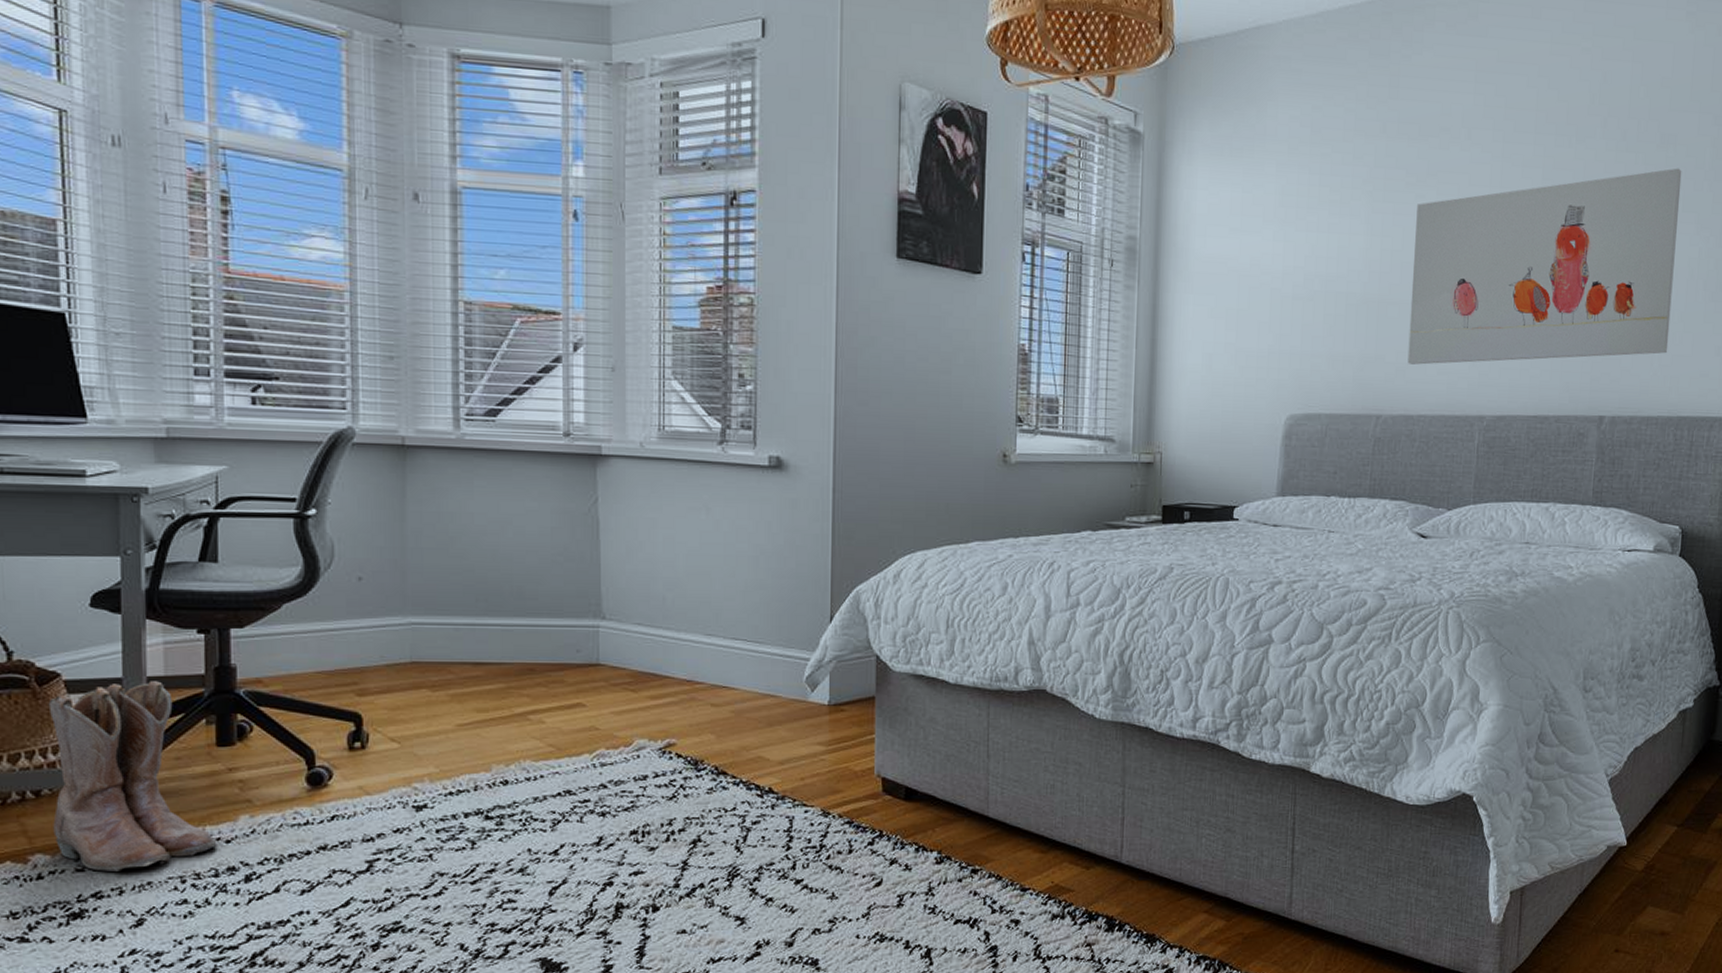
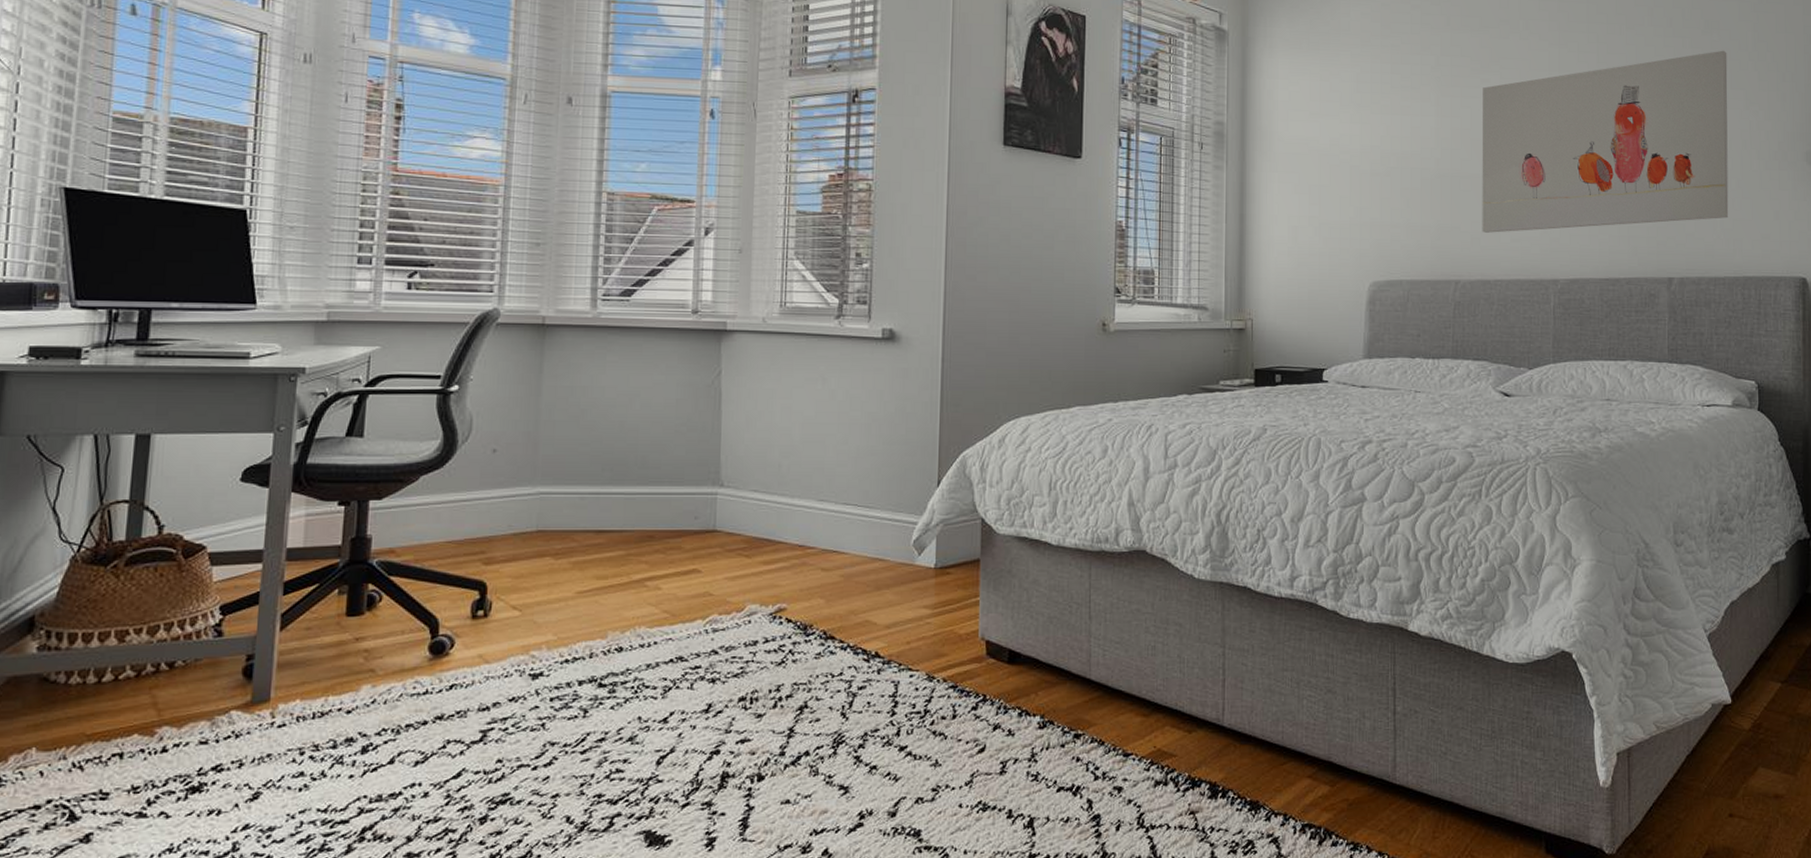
boots: present [48,681,217,871] -> none [182,552,338,744]

